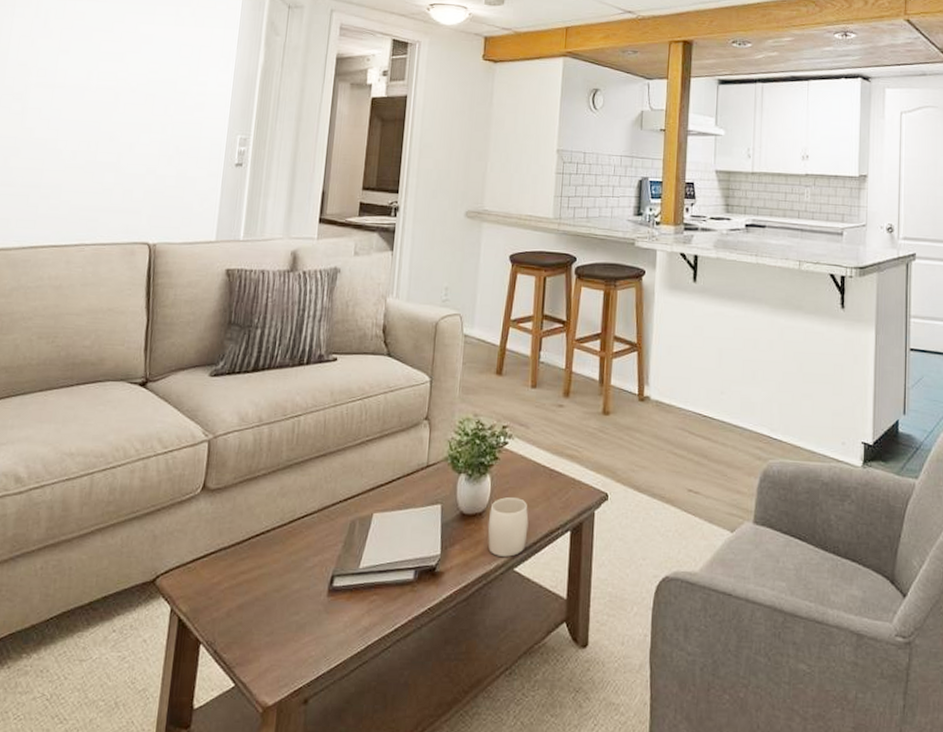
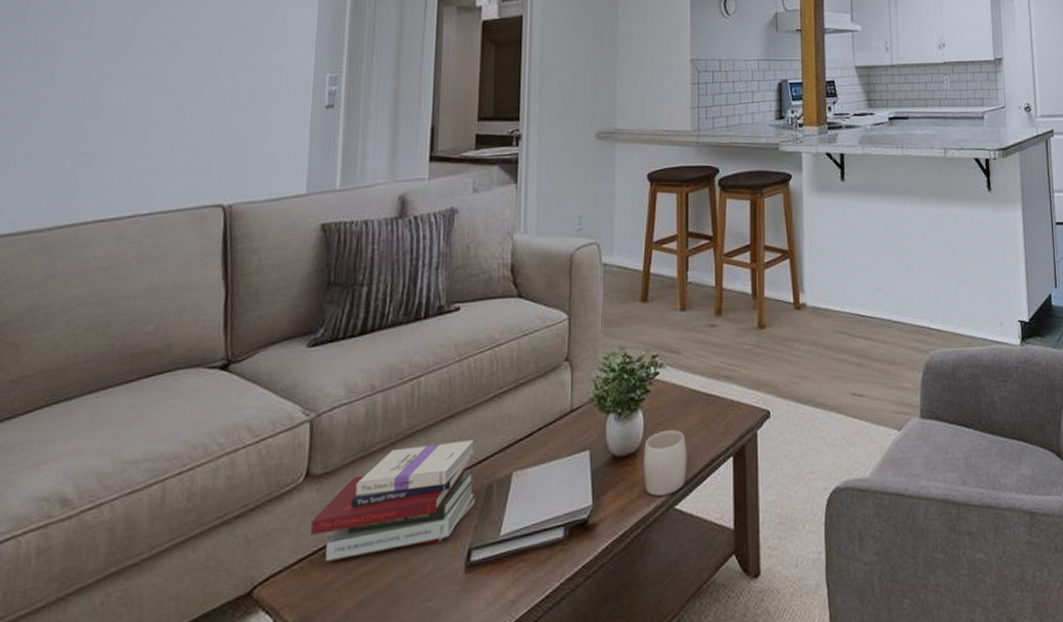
books: none [204,477,343,566] -> present [311,440,476,561]

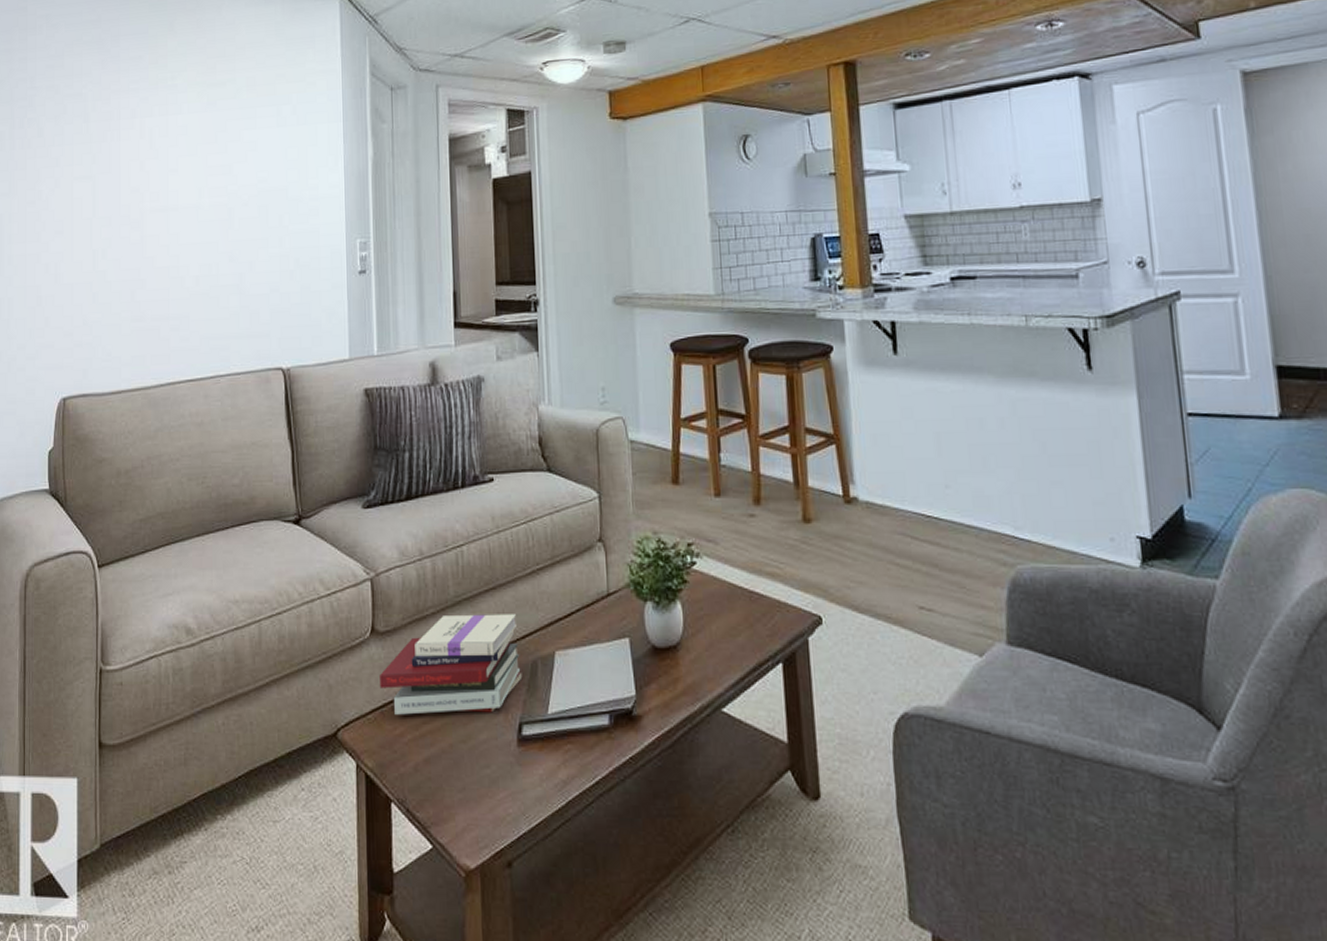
mug: present [643,430,687,496] -> none [684,626,733,695]

